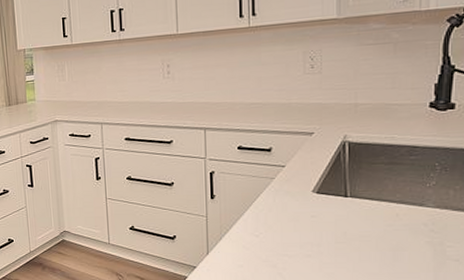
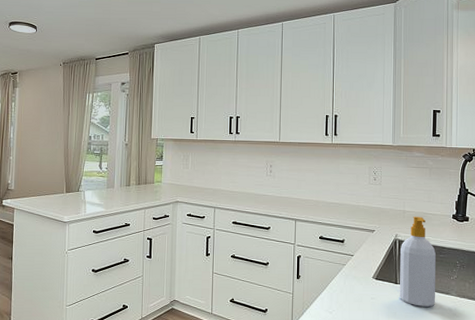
soap bottle: none [351,109,404,223] -> present [400,217,436,307]

